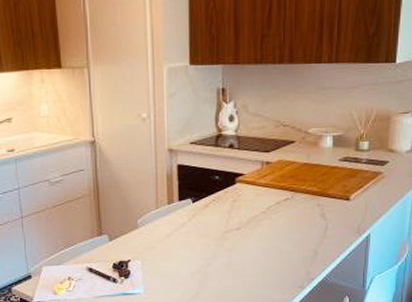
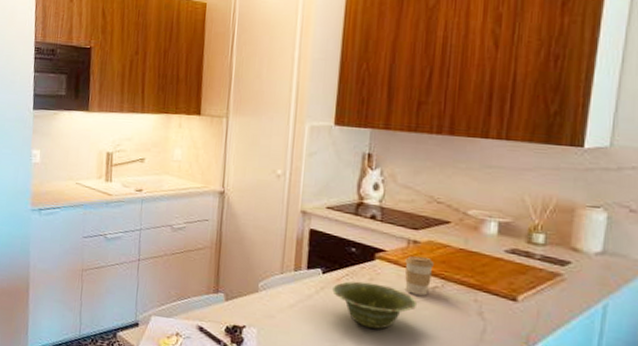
dish: none [202,204,274,242] -> present [332,281,418,329]
coffee cup: none [261,174,284,208] -> present [405,255,434,296]

